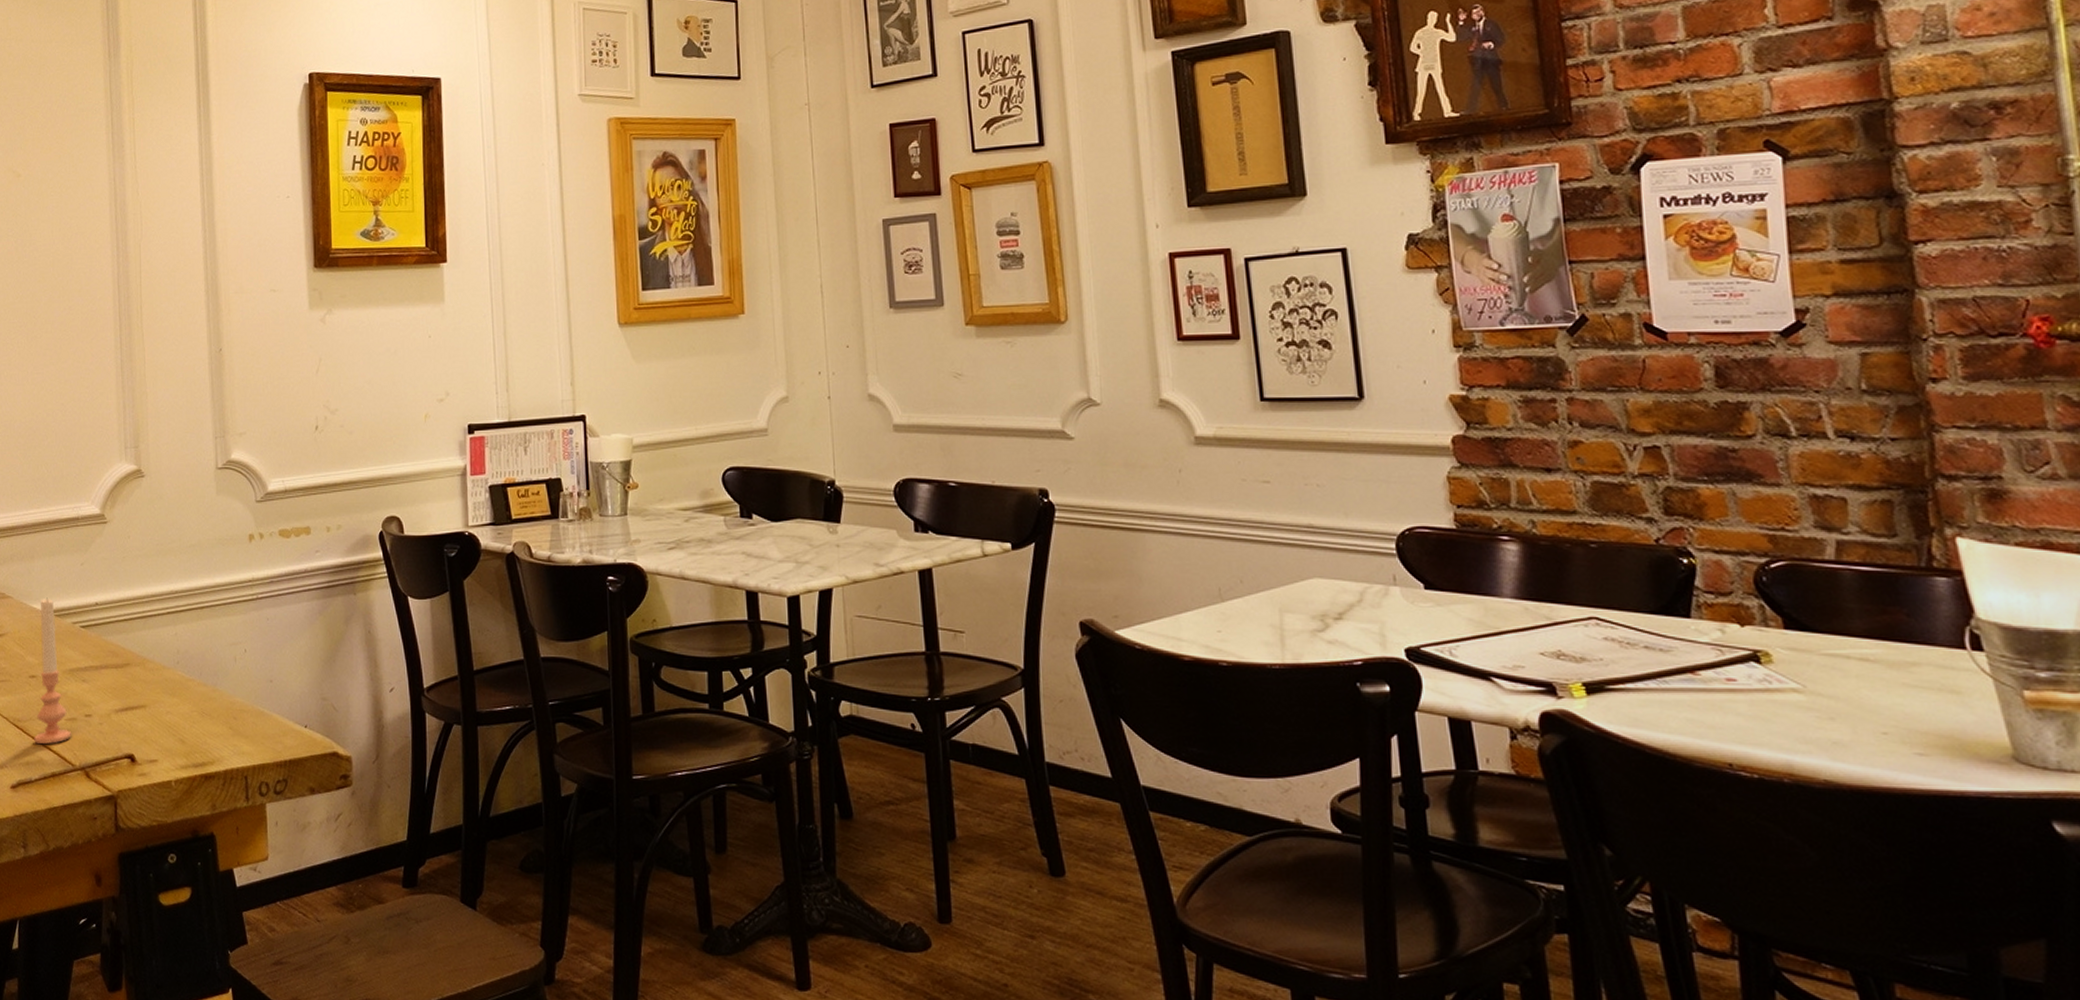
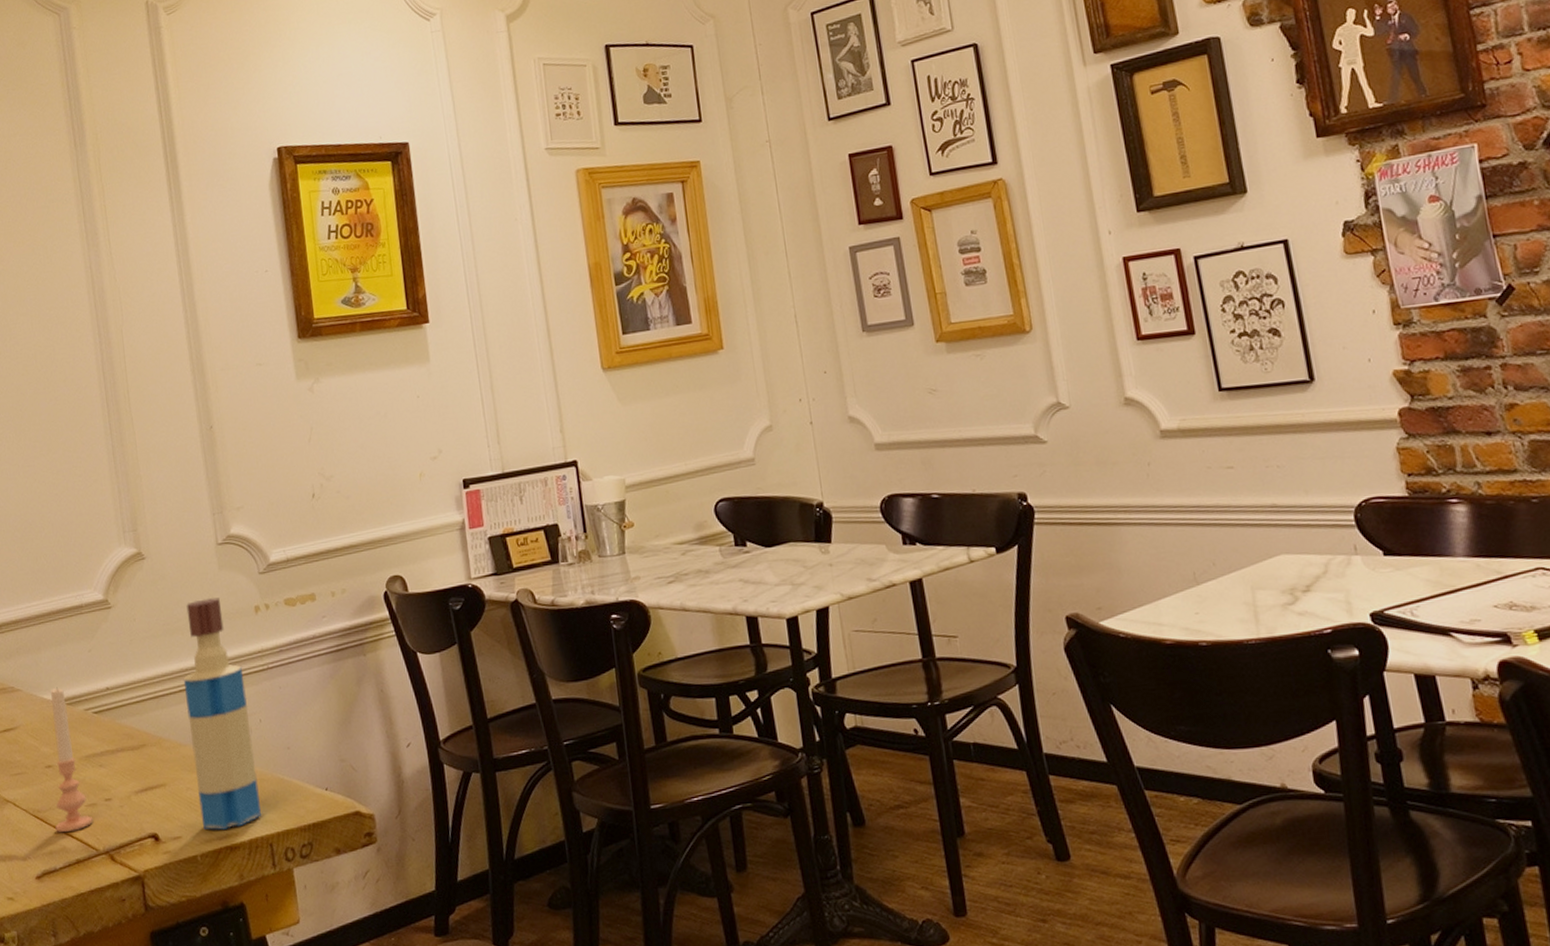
tequila bottle: none [172,522,238,757] -> present [183,597,261,830]

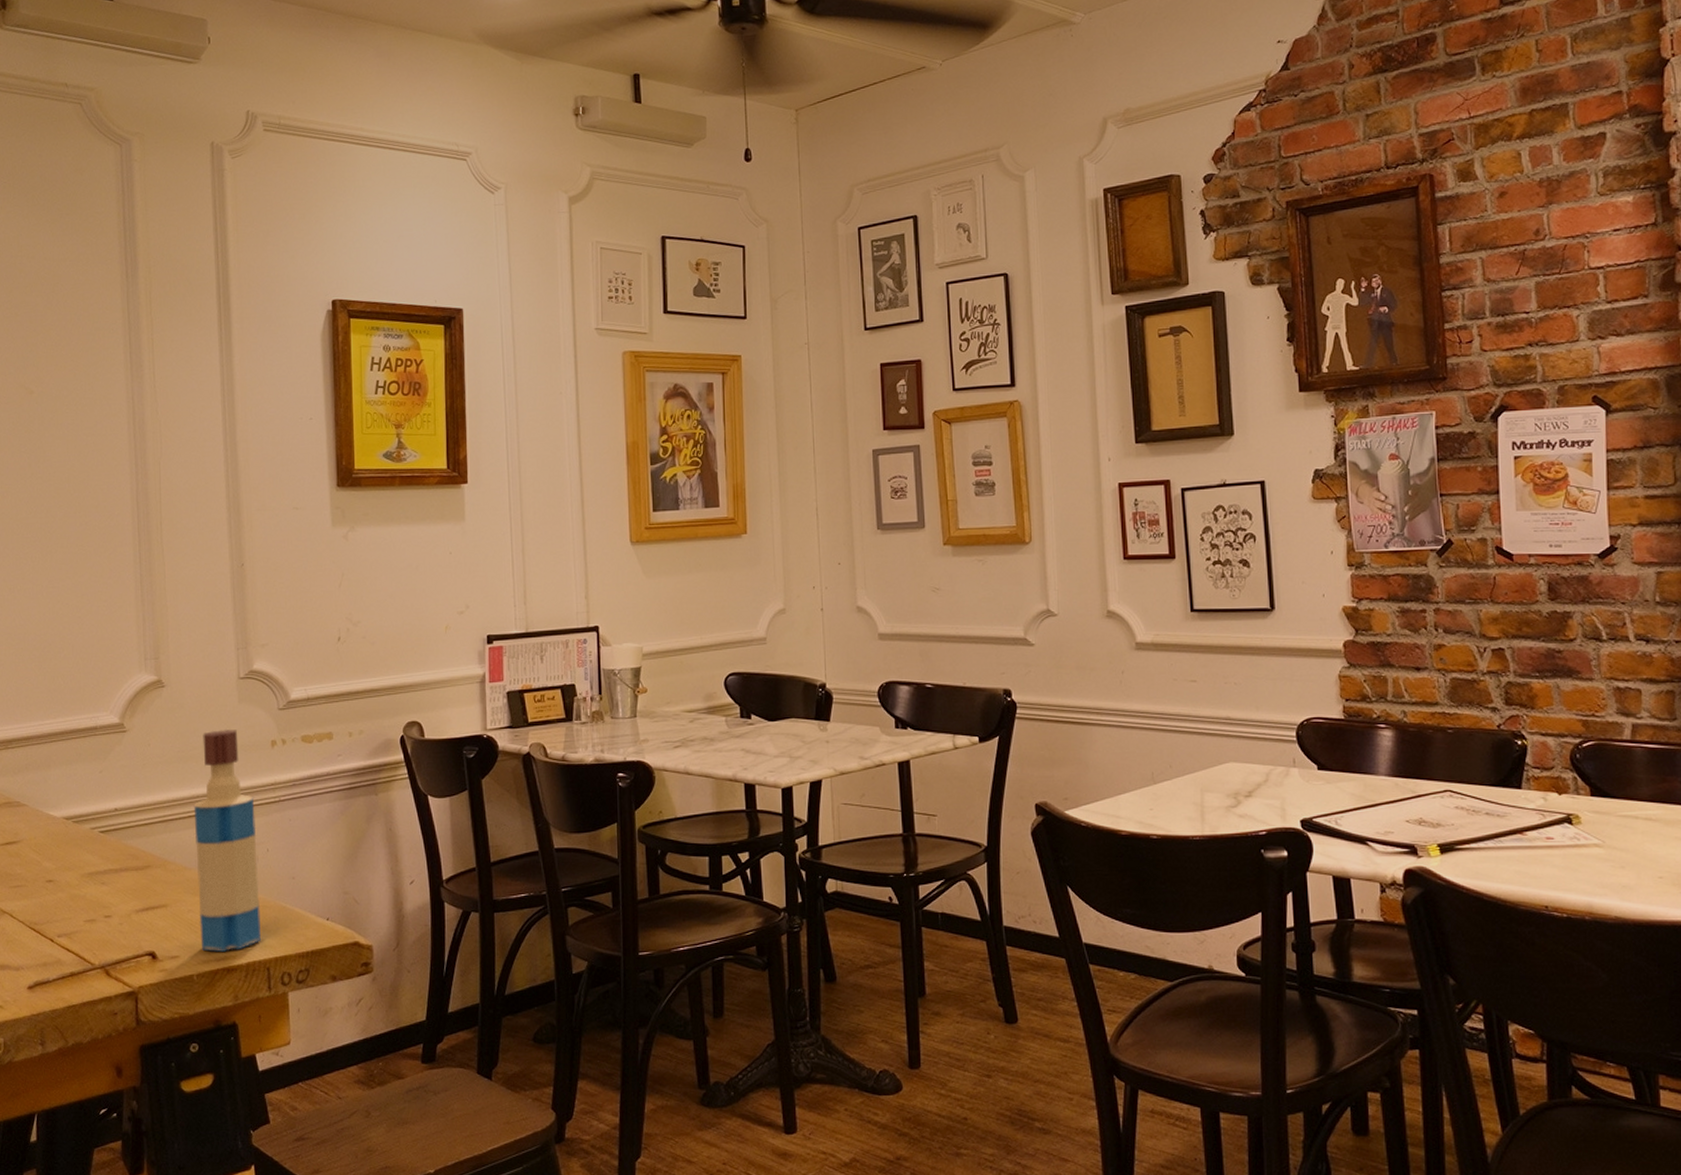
candle: present [51,687,94,832] -> none [51,804,91,945]

